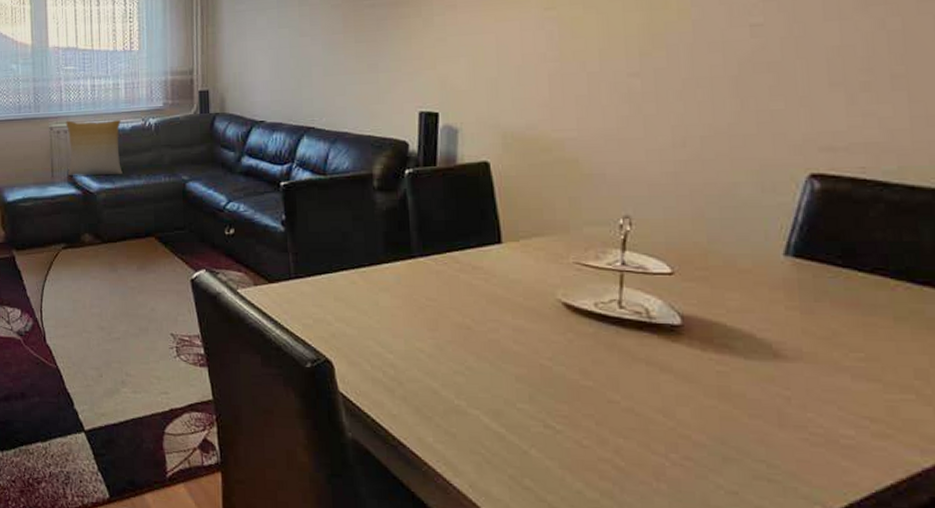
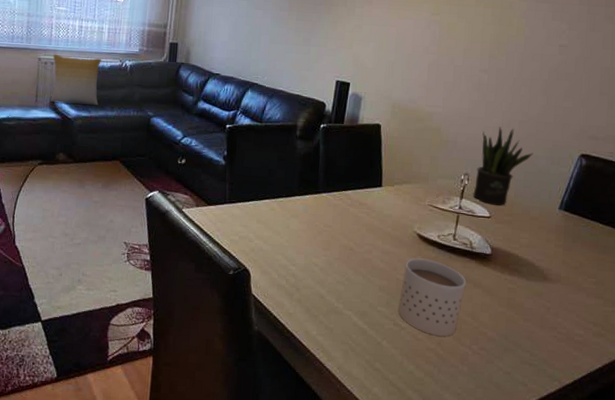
mug: none [547,335,648,442] -> present [398,258,466,337]
potted plant: none [641,147,731,256] -> present [473,126,534,206]

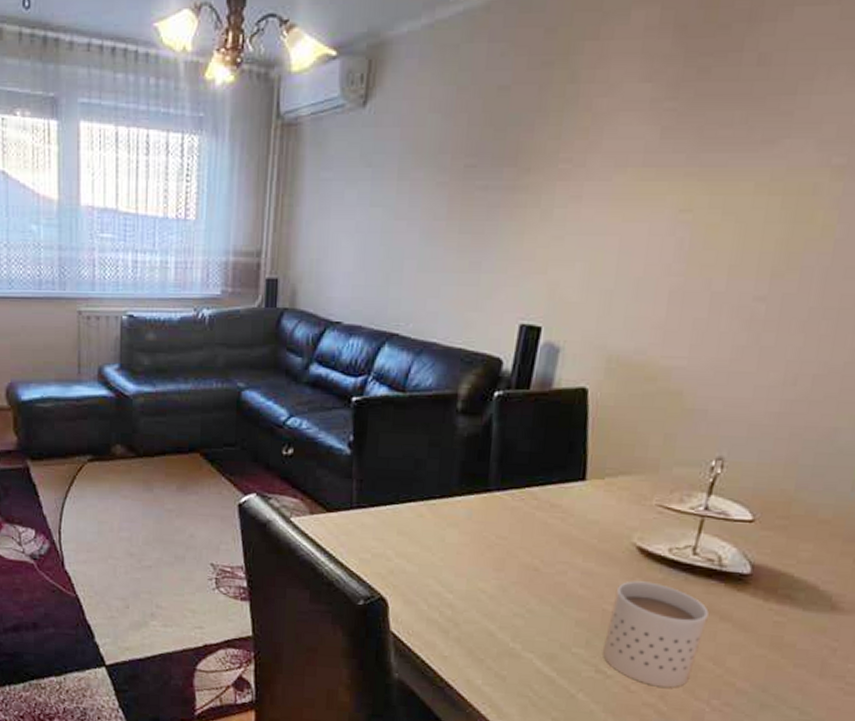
pillow: present [50,54,101,106] -> none [98,304,167,377]
potted plant: present [473,126,534,206] -> none [728,384,833,504]

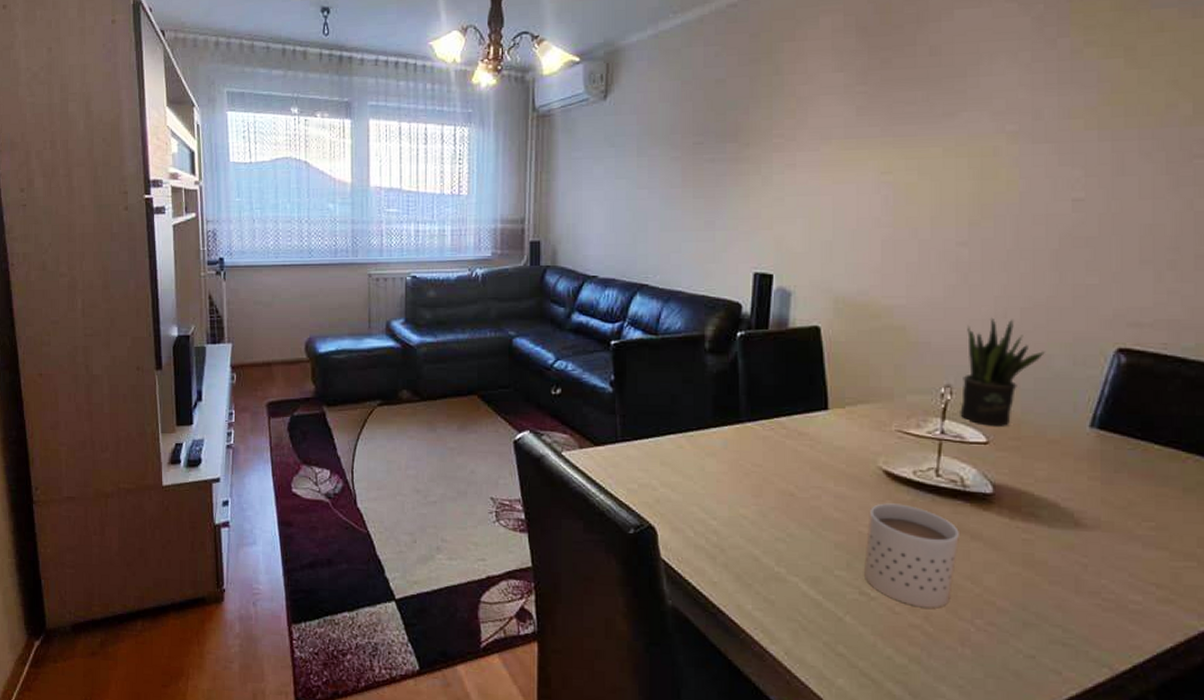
potted plant: none [728,384,833,504] -> present [960,317,1046,426]

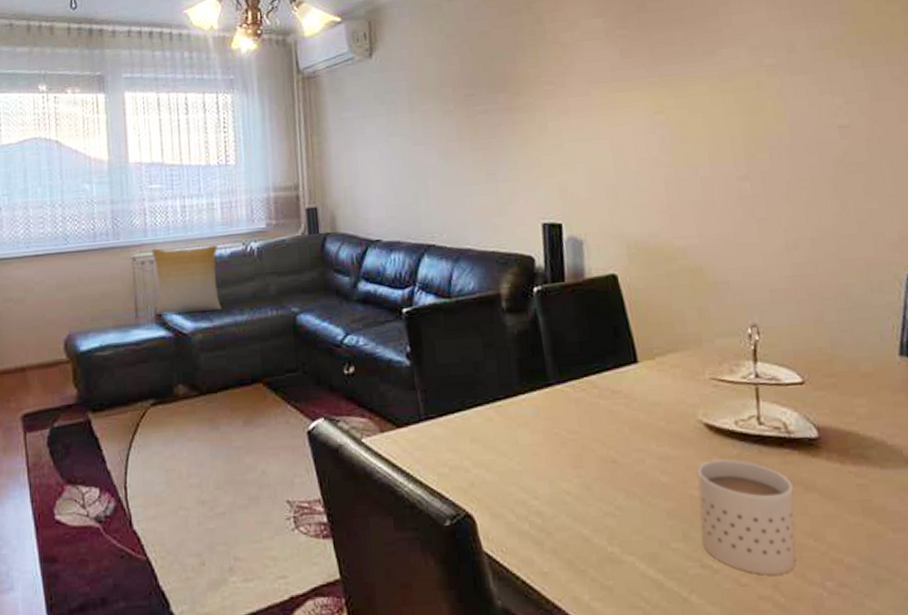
pillow: none [386,267,446,328] -> present [151,244,222,315]
potted plant: present [960,317,1046,426] -> none [762,250,843,364]

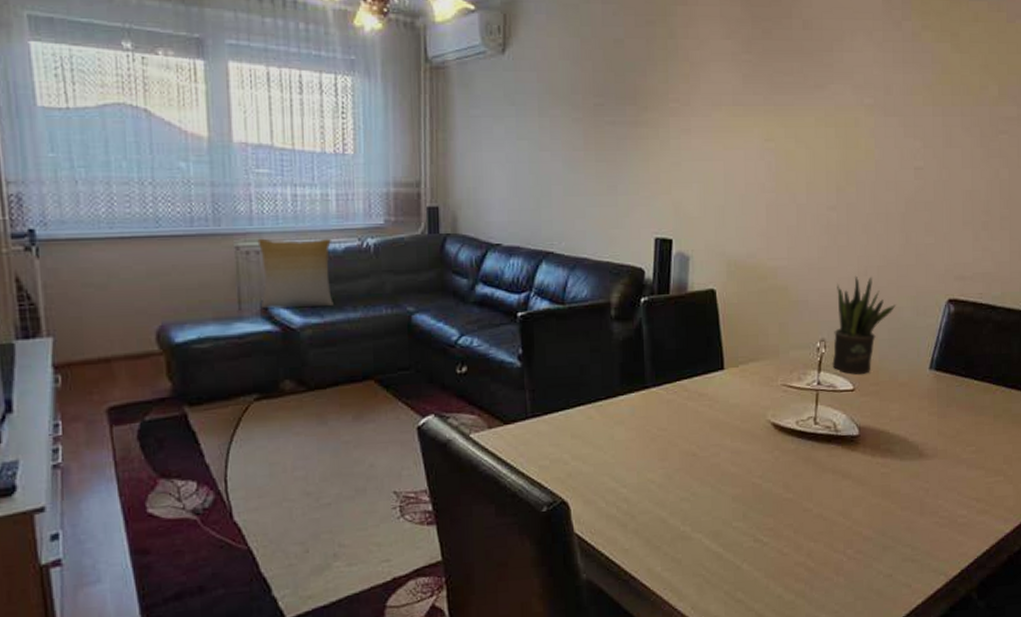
mug: present [697,459,797,575] -> none [758,452,833,546]
potted plant: none [762,250,843,364] -> present [832,275,897,374]

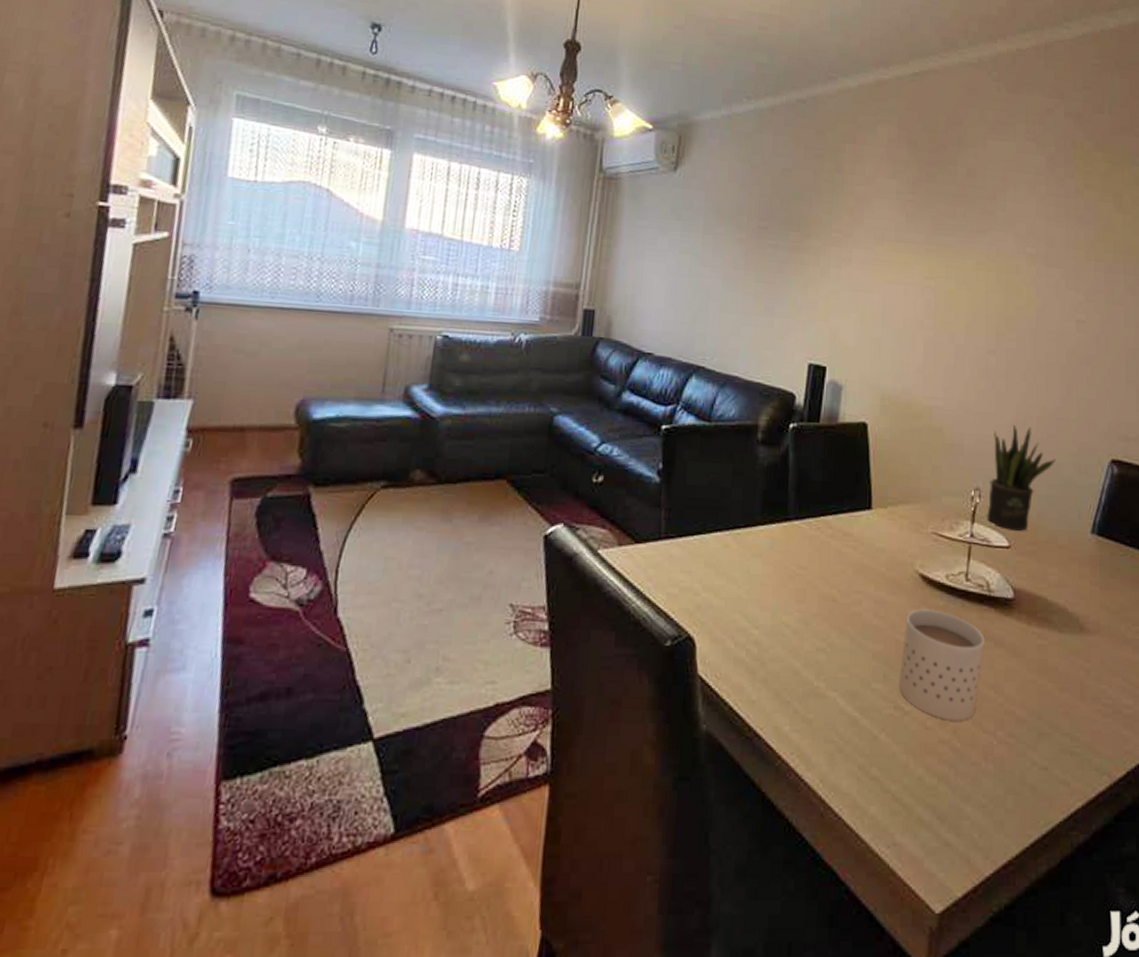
pillow: present [257,238,334,308] -> none [404,322,485,399]
mug: none [758,452,833,546] -> present [899,609,985,721]

